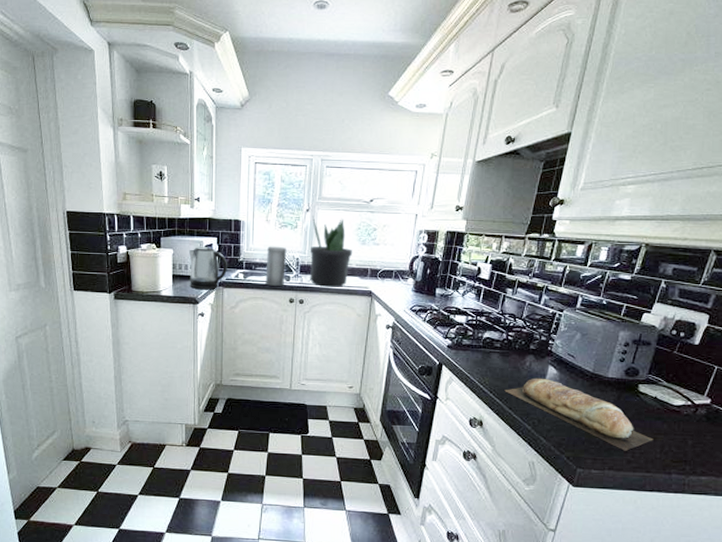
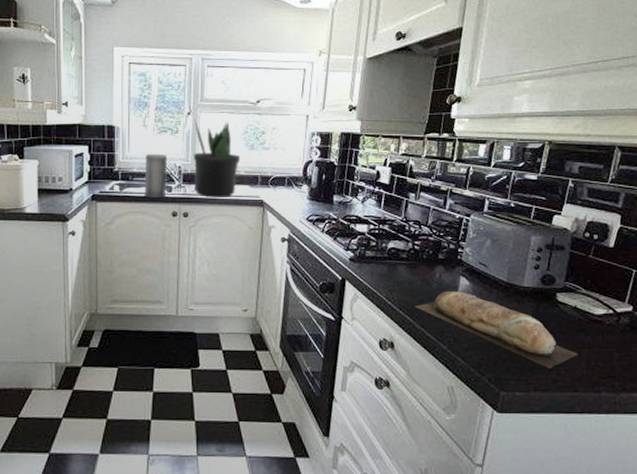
kettle: present [189,247,227,290] -> none [57,156,101,205]

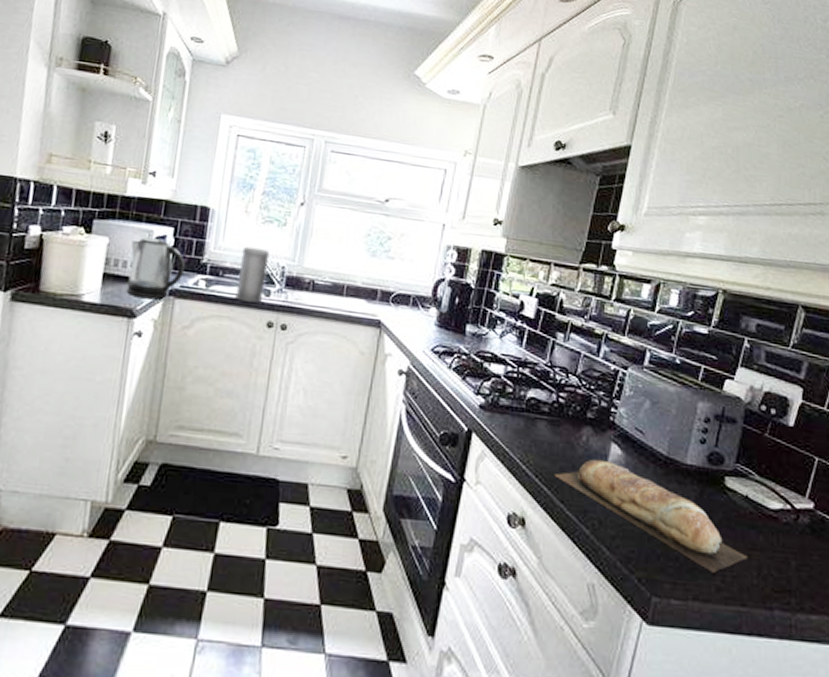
kettle: none [57,156,101,205] -> present [126,237,185,300]
planter: present [193,120,240,197] -> none [298,212,358,311]

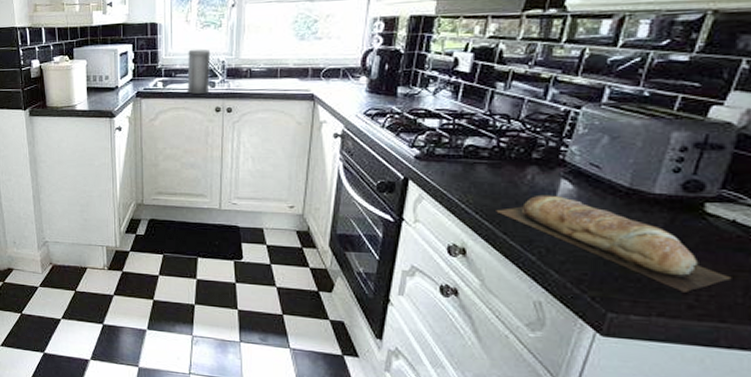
kettle: present [126,237,185,300] -> none [103,55,144,102]

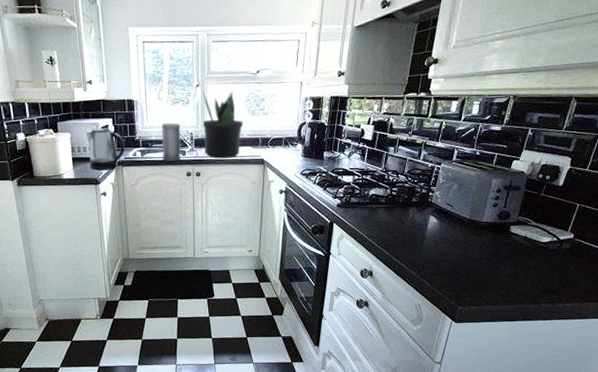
kettle: none [103,55,144,102] -> present [86,128,125,171]
planter: none [237,11,288,92] -> present [202,91,243,158]
bread loaf: present [496,194,732,293] -> none [391,227,525,287]

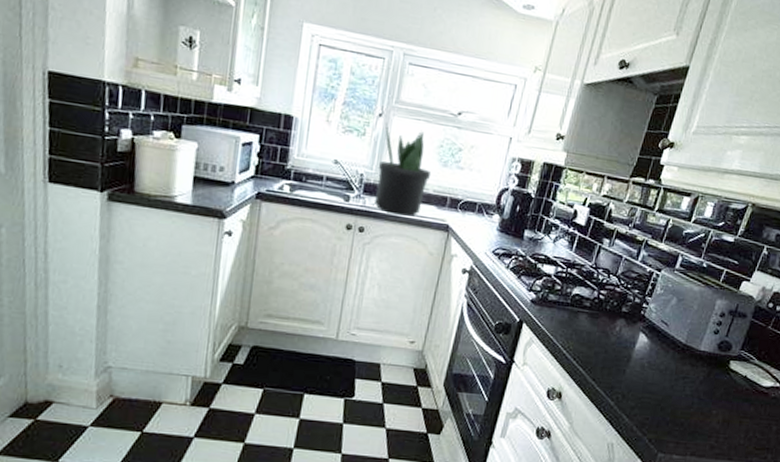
kettle: present [86,128,125,171] -> none [216,143,270,202]
canister: present [162,122,181,162] -> none [317,154,350,208]

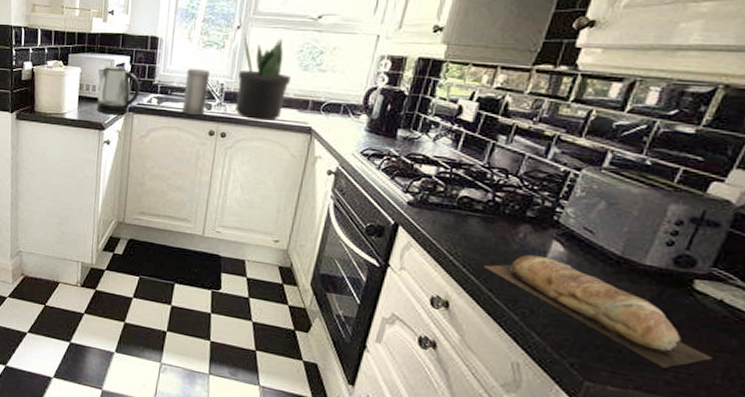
kettle: none [216,143,270,202] -> present [96,66,140,115]
canister: none [317,154,350,208] -> present [182,68,211,116]
bread loaf: none [589,345,739,435] -> present [484,254,713,369]

